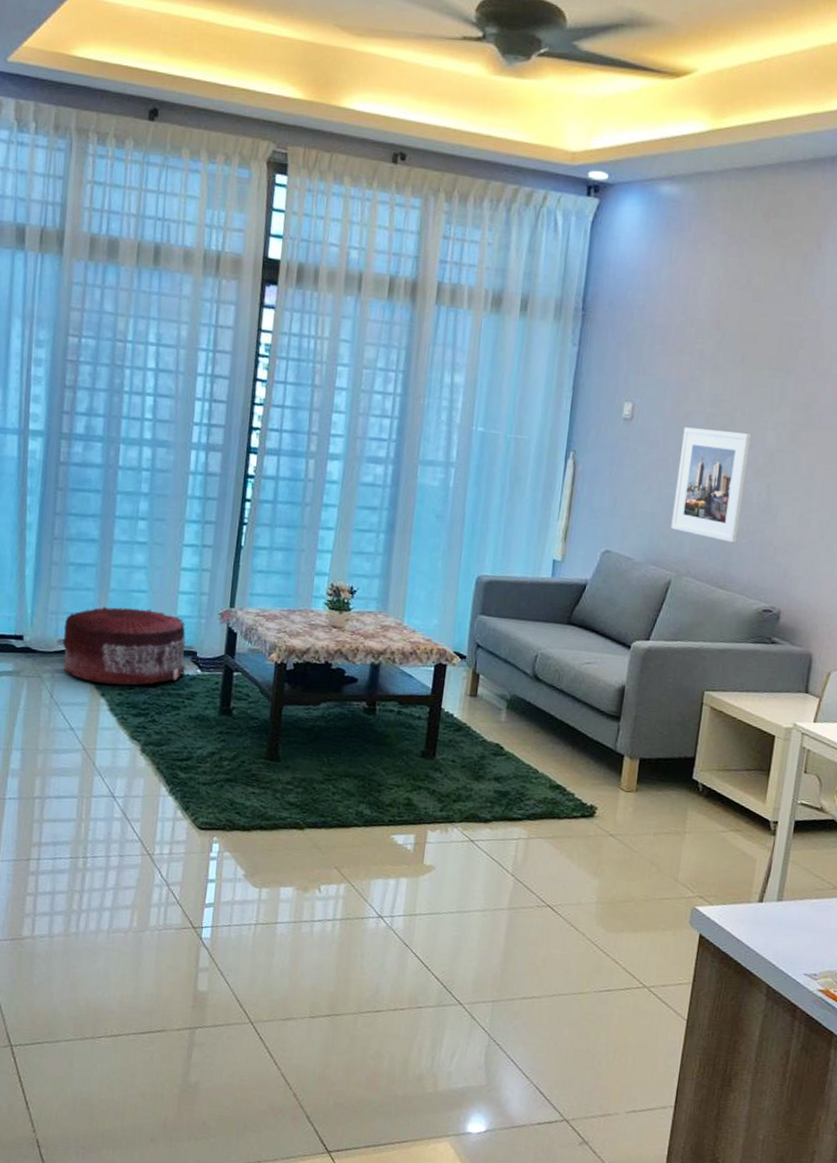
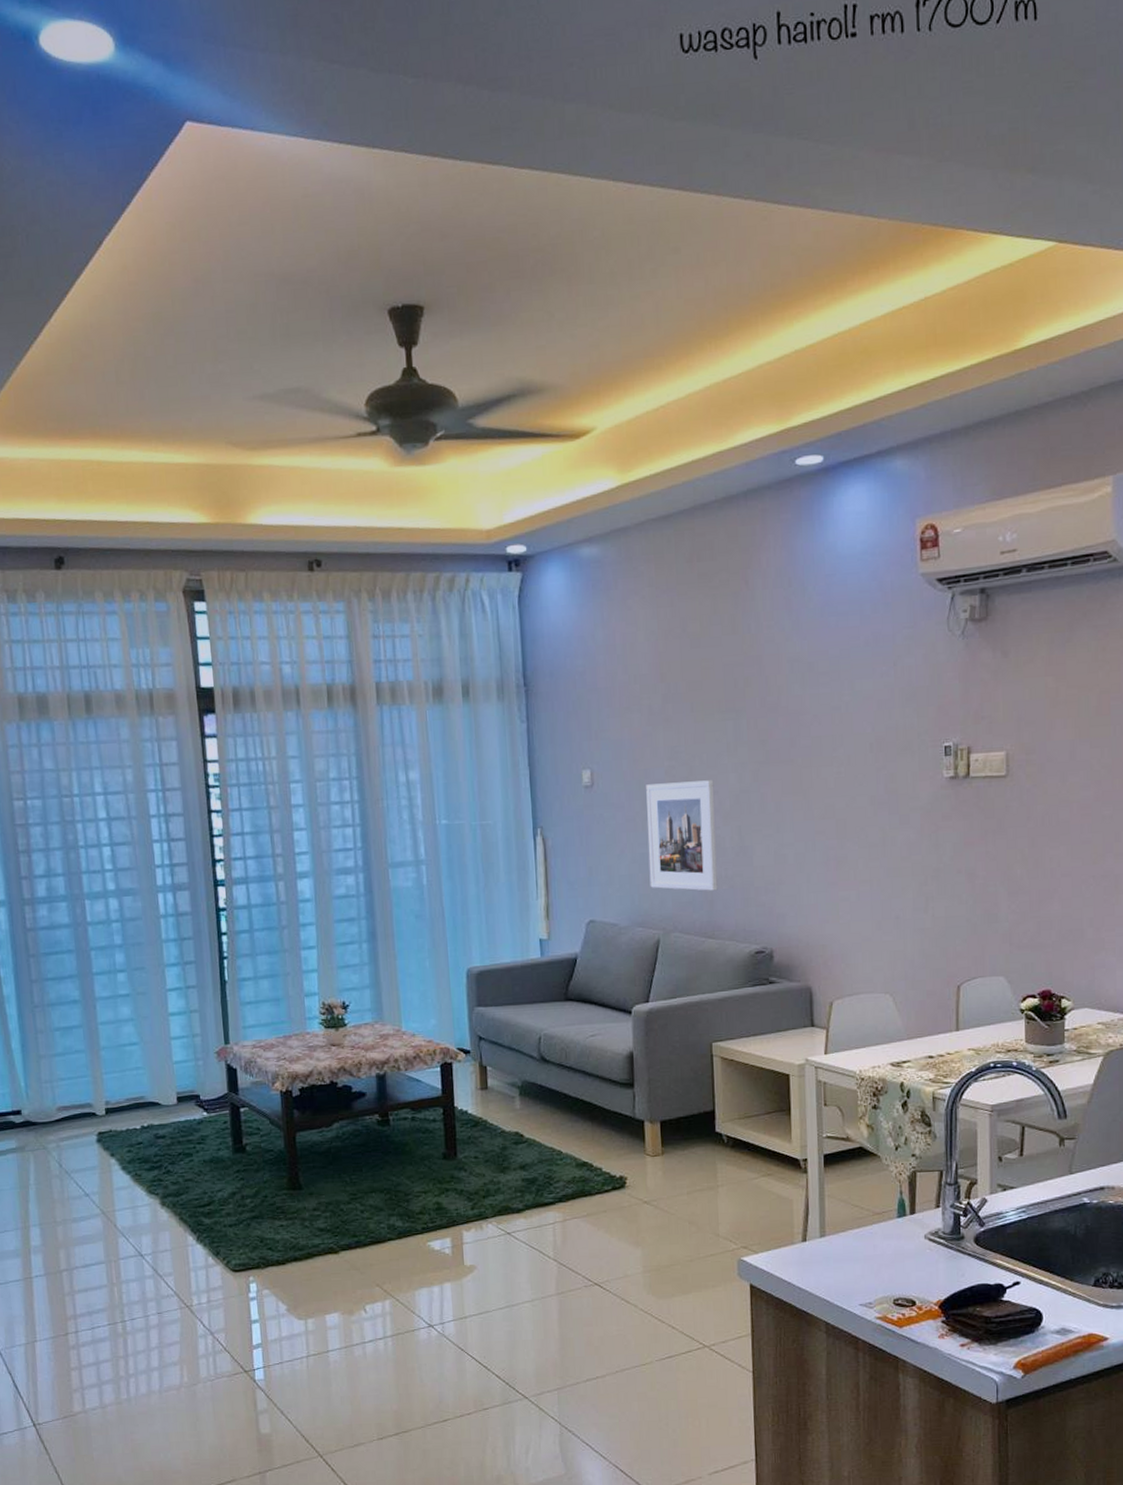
pouf: present [62,606,186,686] -> none [60,1060,192,1144]

